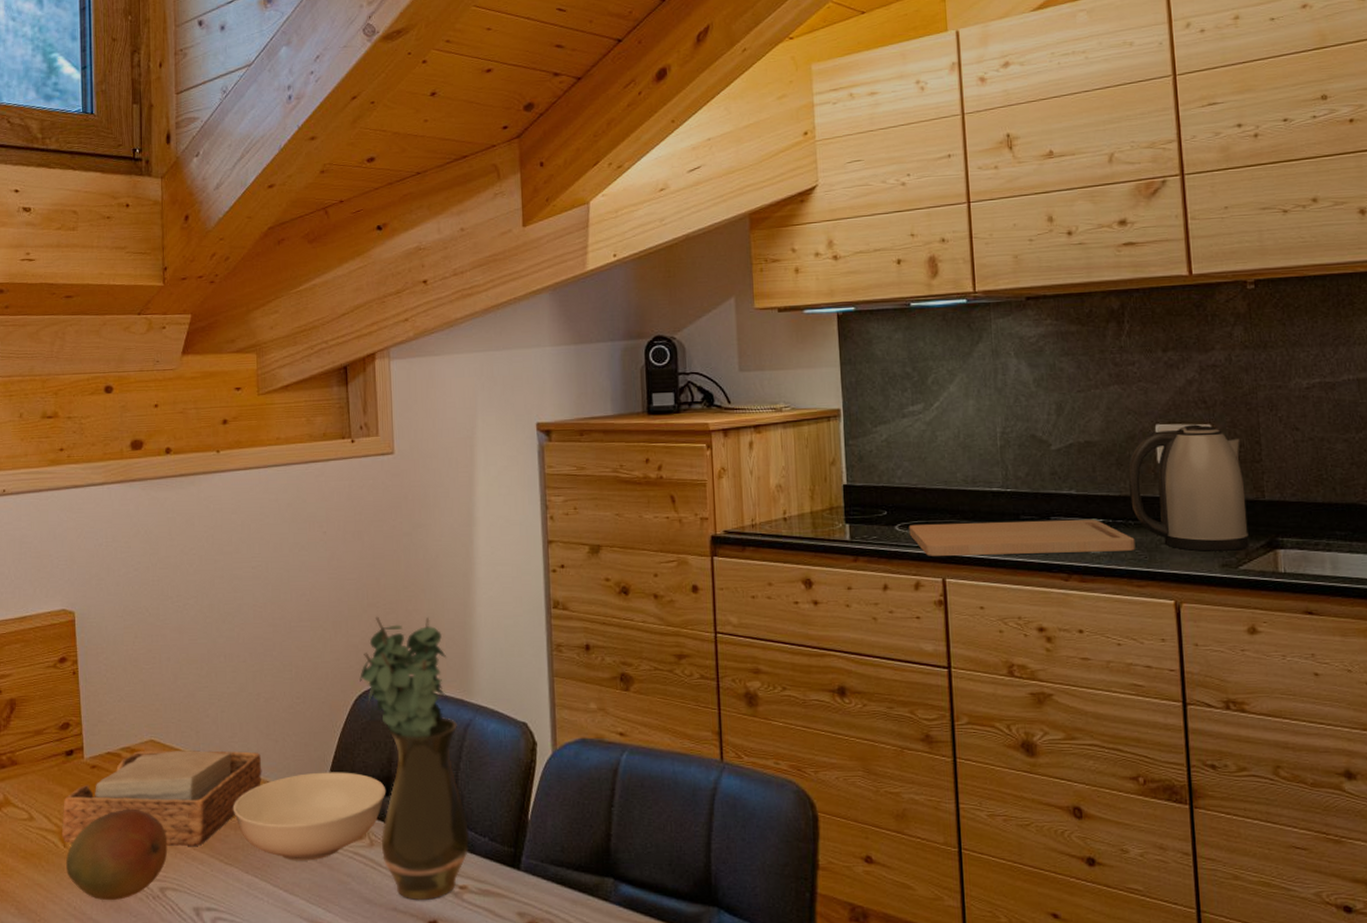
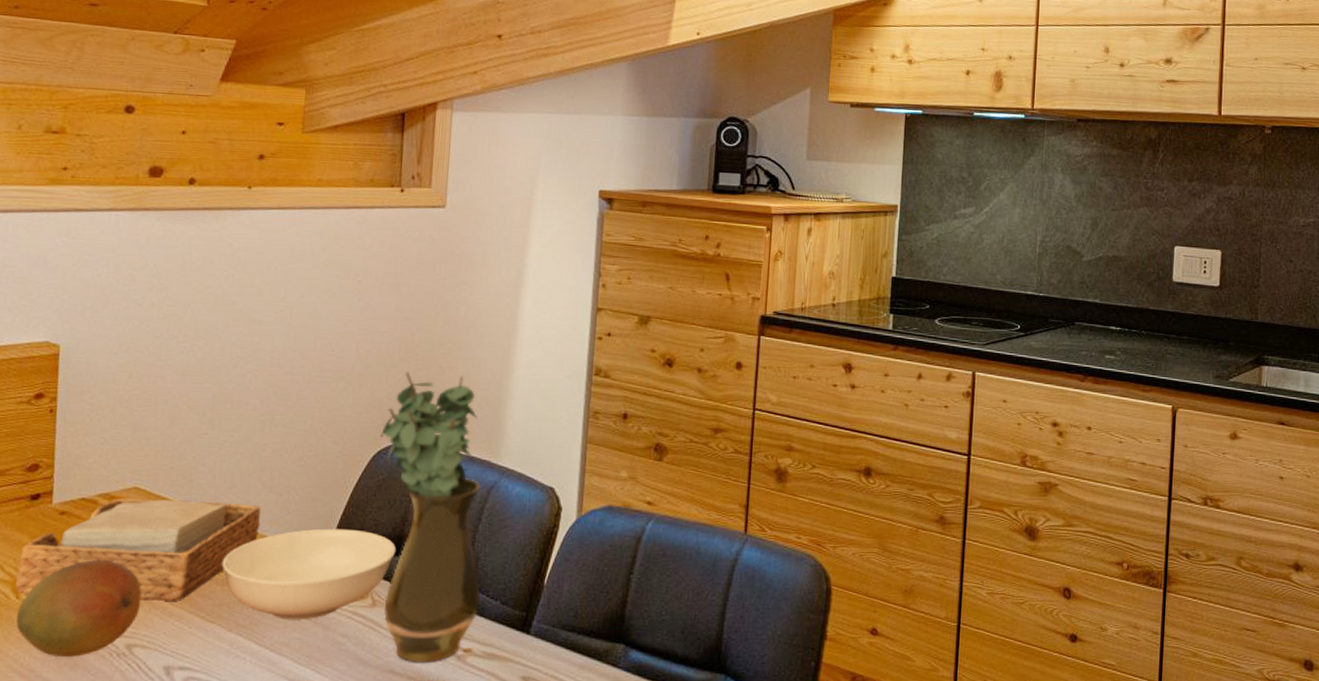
cutting board: present [909,519,1135,556] -> none [947,320,1145,358]
kettle: present [1127,424,1249,552] -> none [1145,249,1243,364]

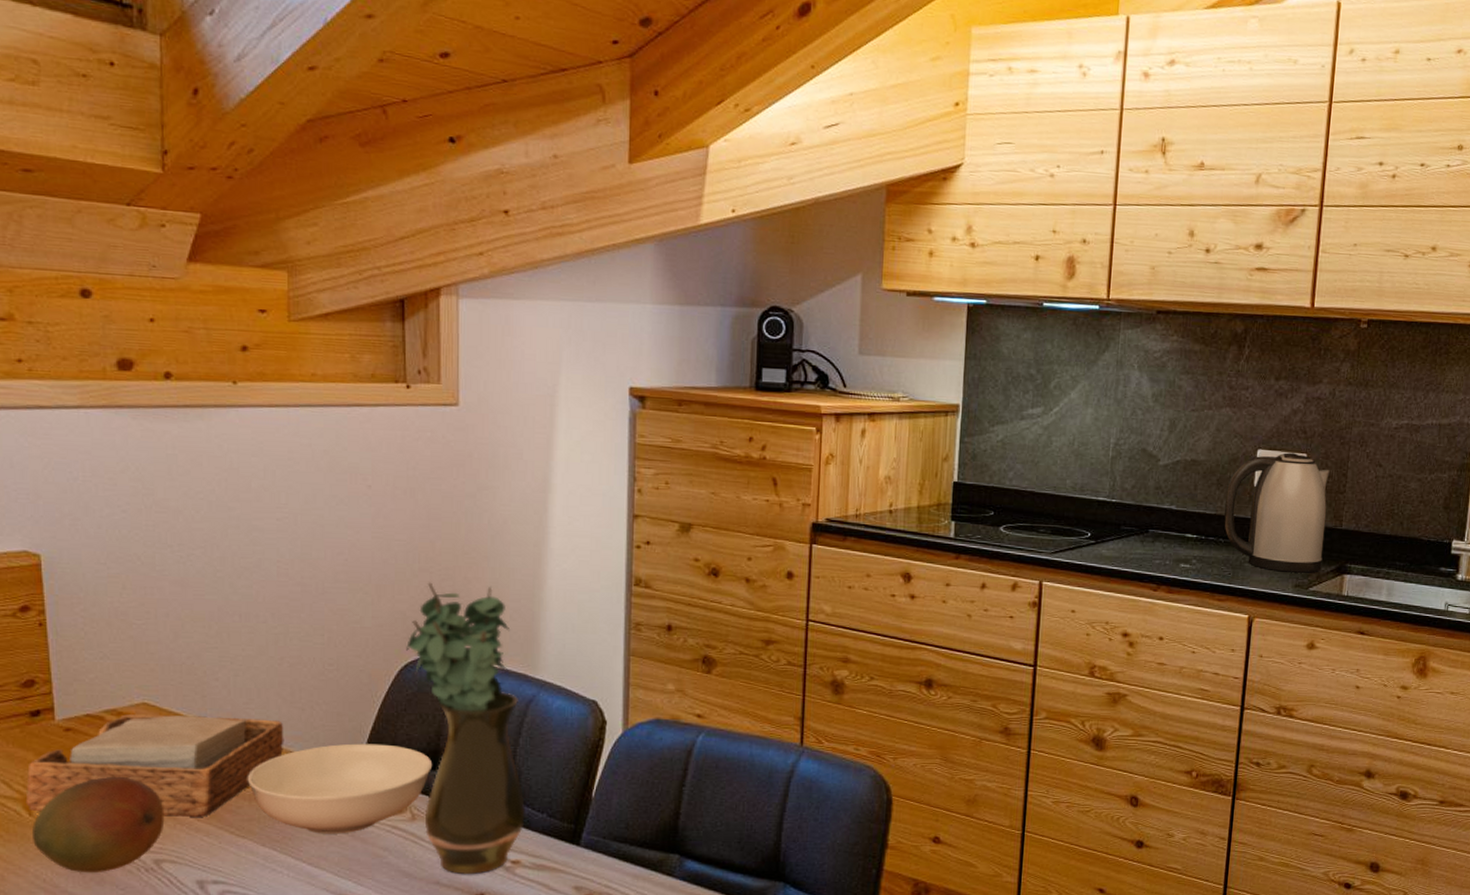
kettle: none [1145,249,1243,364] -> present [1224,452,1330,573]

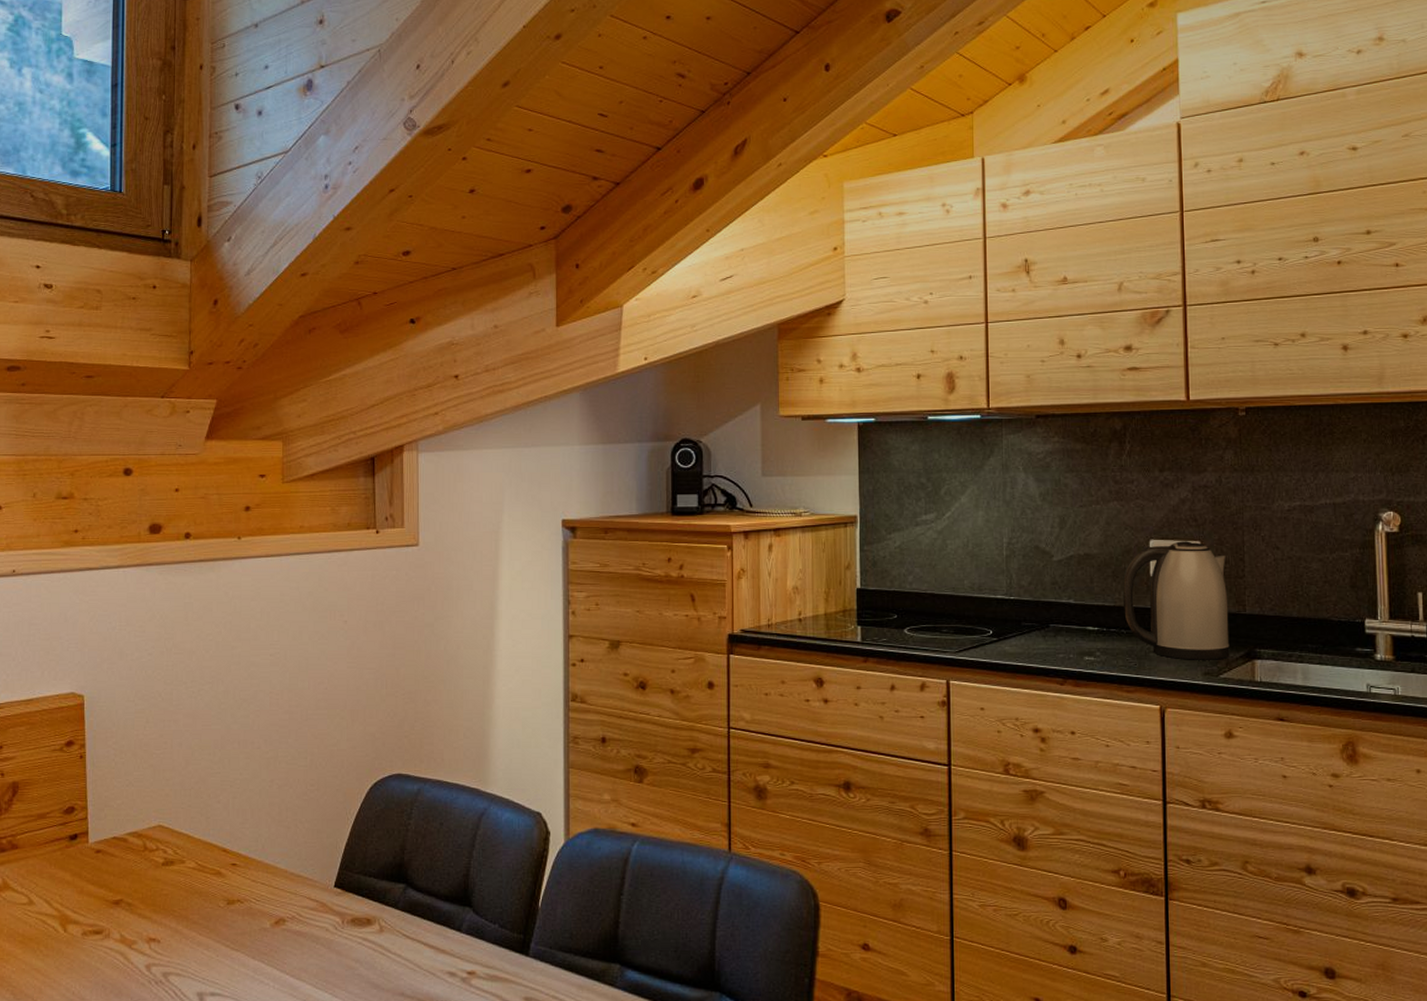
napkin holder: present [25,714,284,817] -> none [62,836,273,931]
fruit: present [32,776,165,873] -> none [66,893,173,986]
bowl: present [247,743,433,834] -> none [241,859,398,947]
vase: present [406,582,526,874] -> none [375,706,480,985]

